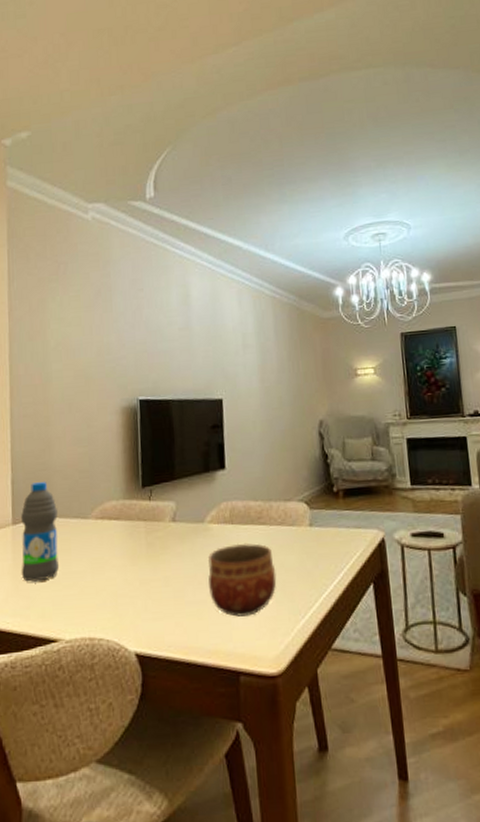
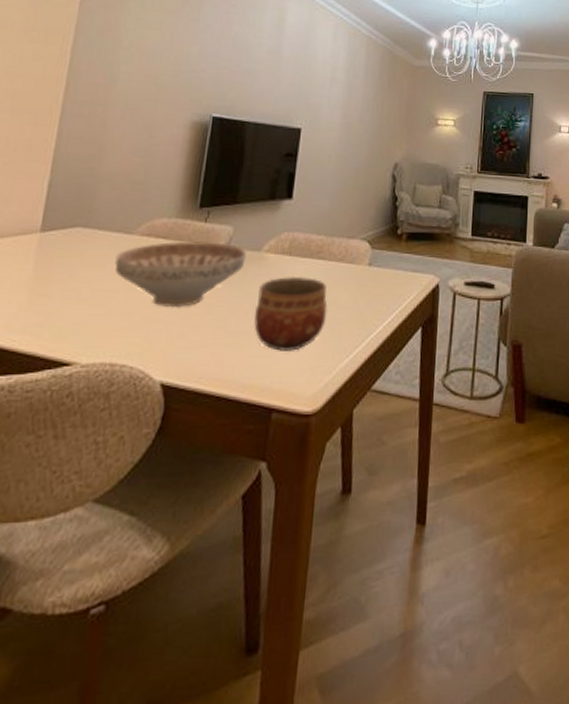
water bottle: present [21,482,60,582] -> none [40,189,98,297]
decorative bowl: none [78,518,192,584] -> present [115,241,246,308]

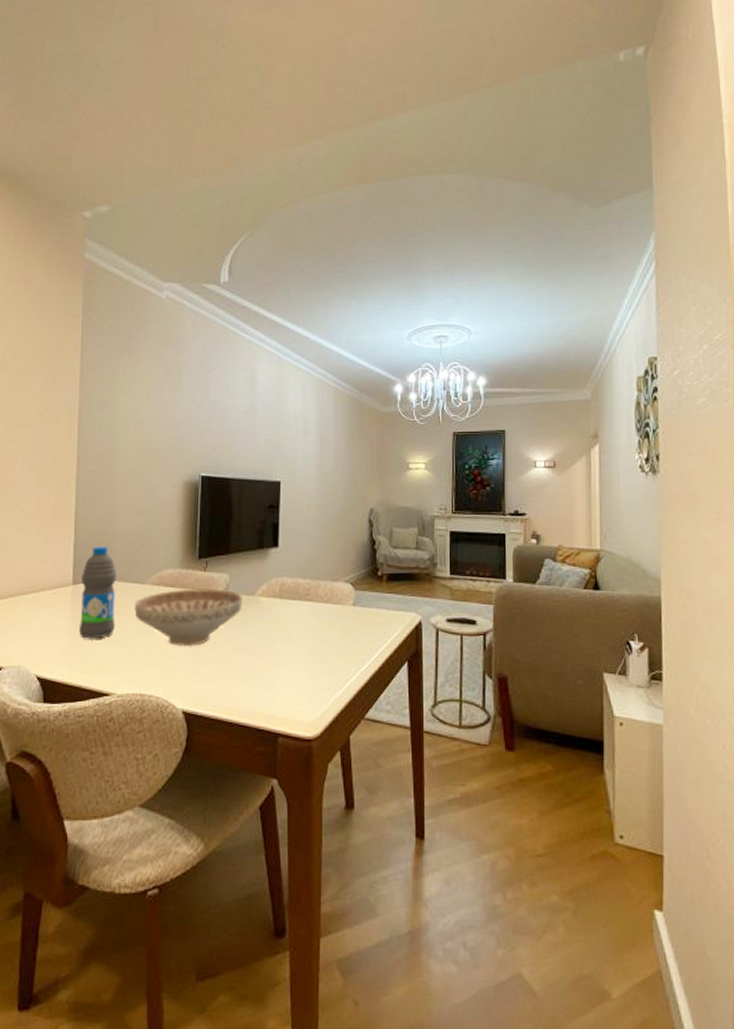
water bottle: none [40,189,98,297] -> present [78,547,116,639]
bowl: present [254,276,328,351] -> none [255,616,319,684]

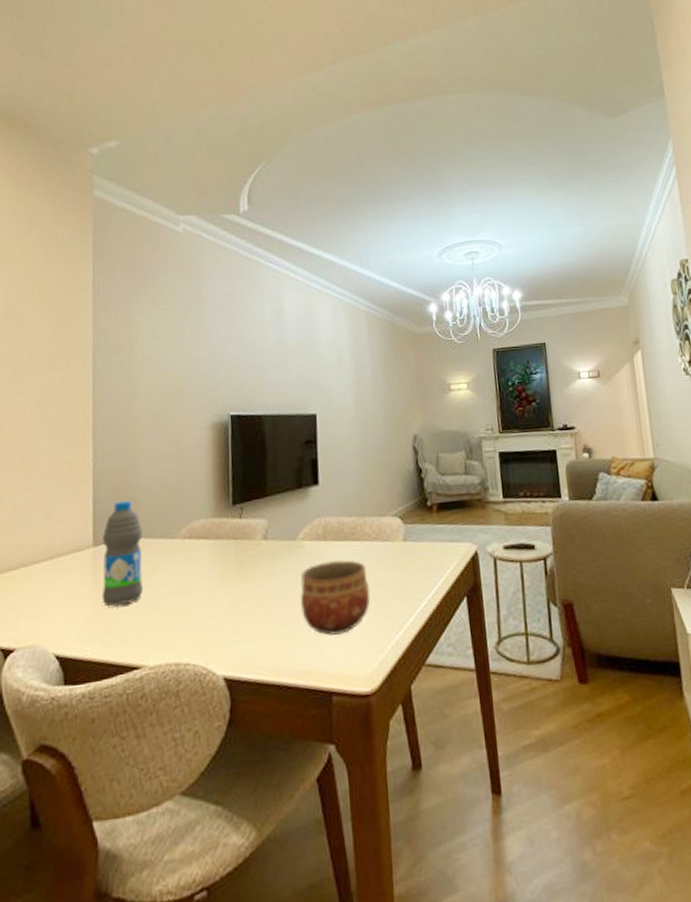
decorative bowl: present [134,589,242,647] -> none [163,536,284,605]
bowl: none [255,616,319,684] -> present [301,559,371,636]

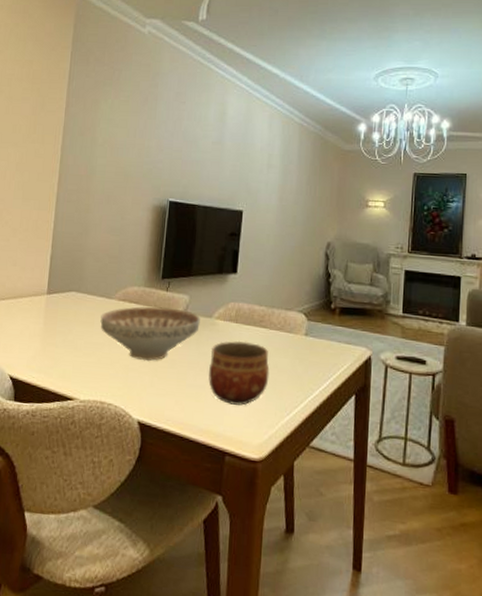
water bottle: present [101,501,144,606] -> none [49,261,87,346]
decorative bowl: none [163,536,284,605] -> present [100,306,200,362]

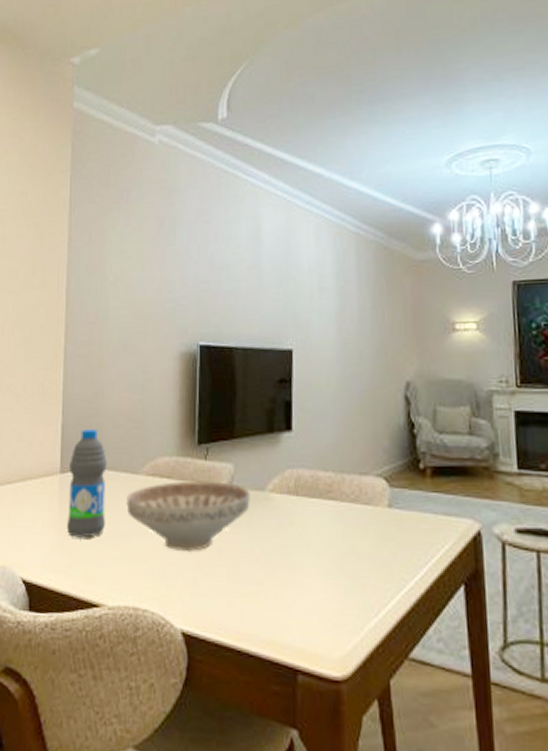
water bottle: none [49,261,87,346] -> present [66,429,107,538]
bowl: present [208,340,270,406] -> none [267,519,346,606]

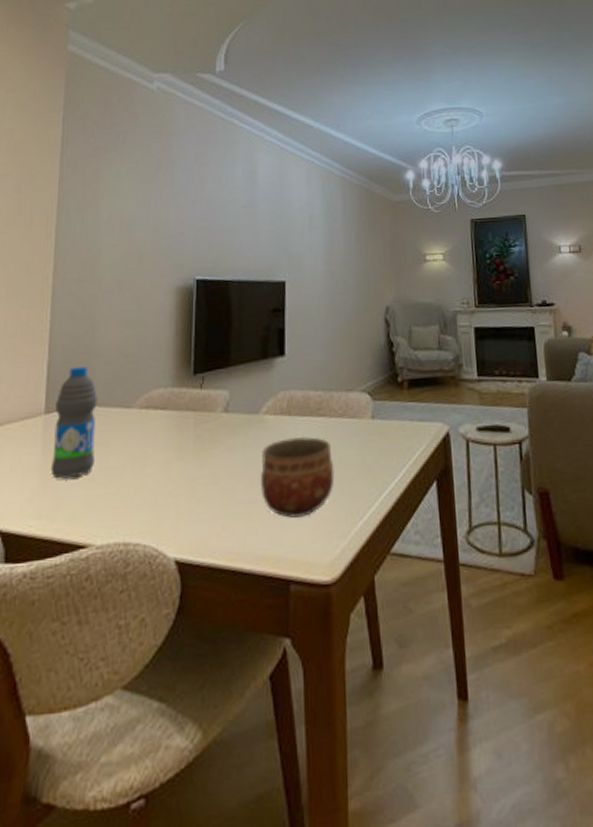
decorative bowl: present [126,481,250,553] -> none [118,408,245,481]
bowl: none [267,519,346,606] -> present [261,436,335,518]

